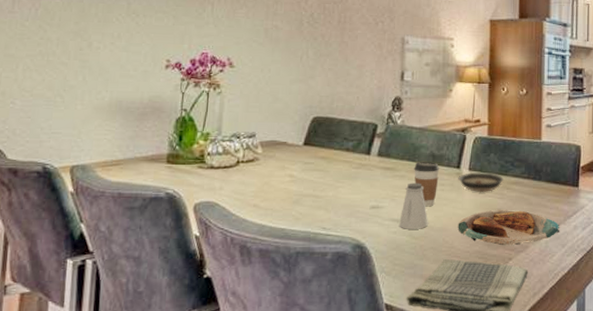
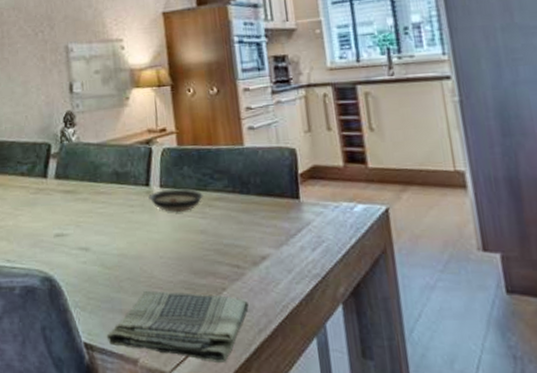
saltshaker: present [399,183,428,229] -> none [88,205,121,258]
coffee cup: present [414,162,439,207] -> none [97,181,127,232]
plate: present [458,209,560,246] -> none [155,230,283,274]

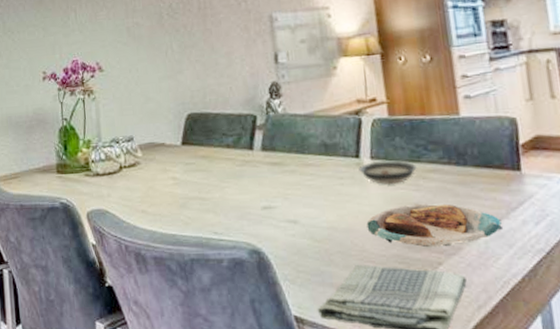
plate: none [155,230,283,274] -> present [366,203,504,248]

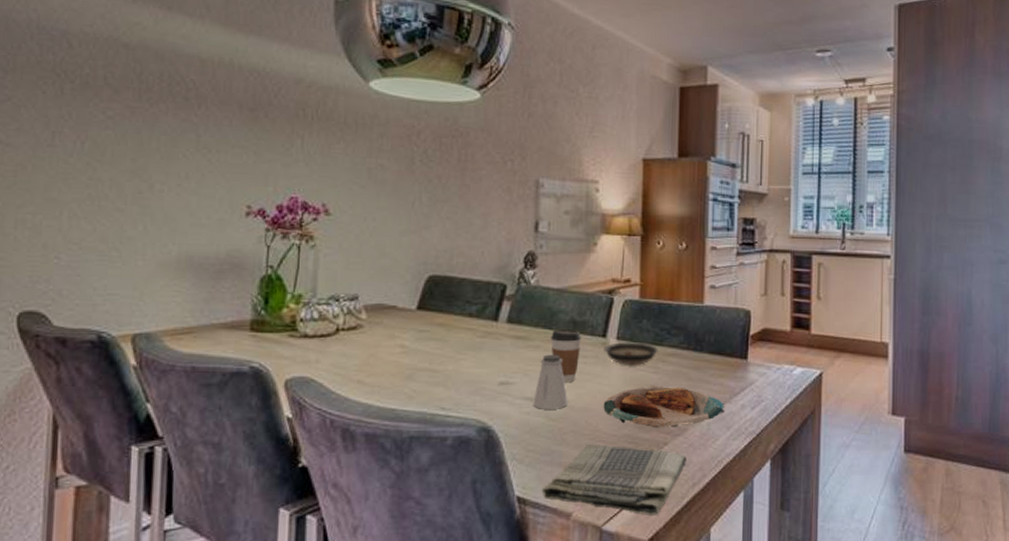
saltshaker: none [296,177,331,231] -> present [533,354,568,409]
coffee cup: none [304,152,336,205] -> present [551,329,581,383]

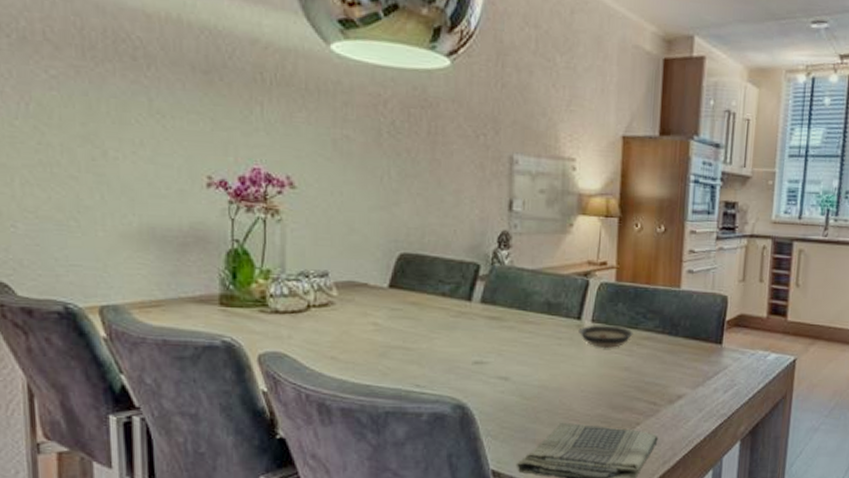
saltshaker: present [533,354,568,409] -> none [507,335,542,389]
coffee cup: present [551,329,581,383] -> none [525,311,556,364]
plate: present [603,385,725,428] -> none [577,368,698,409]

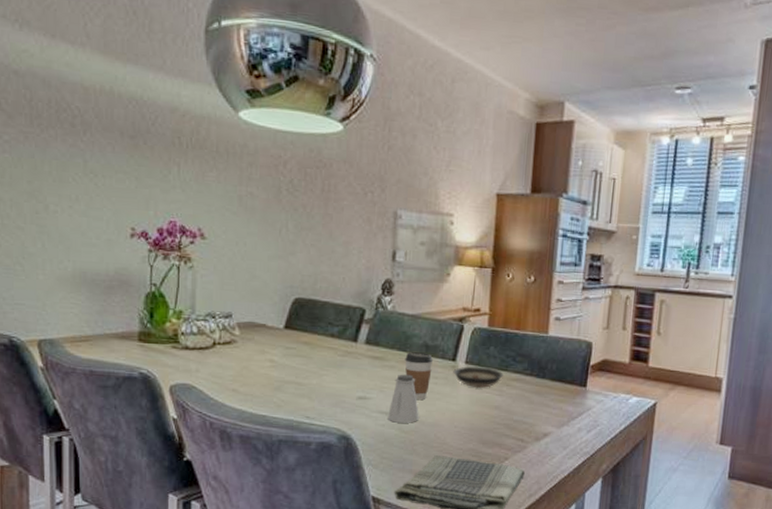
saltshaker: none [507,335,542,389] -> present [388,374,419,423]
coffee cup: none [525,311,556,364] -> present [405,352,433,401]

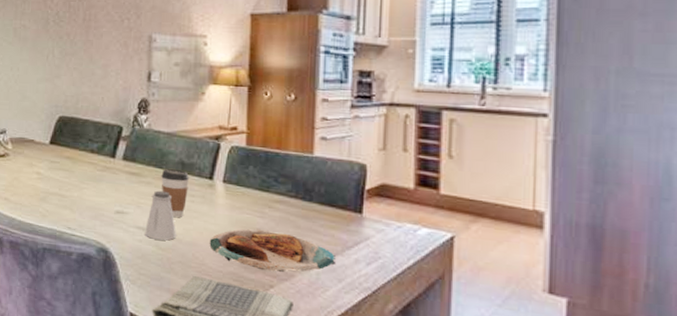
plate: none [451,406,563,445] -> present [209,229,336,272]
saucer: present [453,366,504,389] -> none [210,185,265,209]

